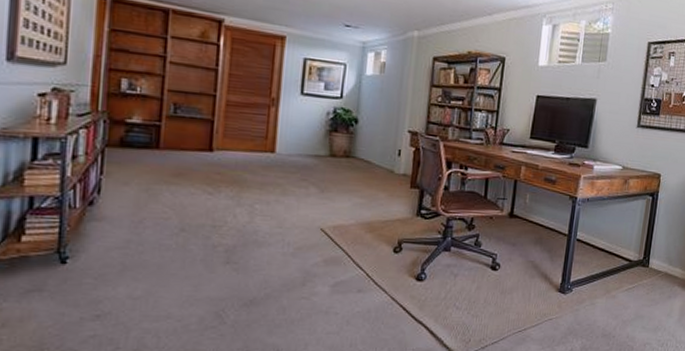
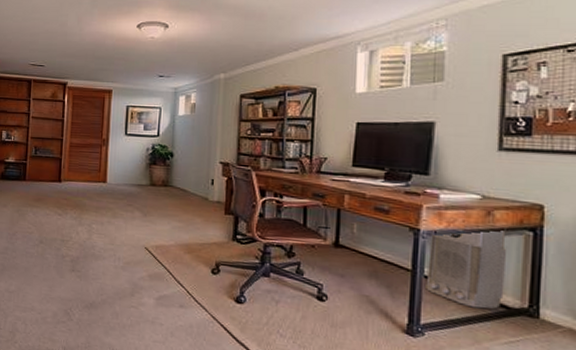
air purifier: none [576,194,636,264] -> present [425,228,508,309]

